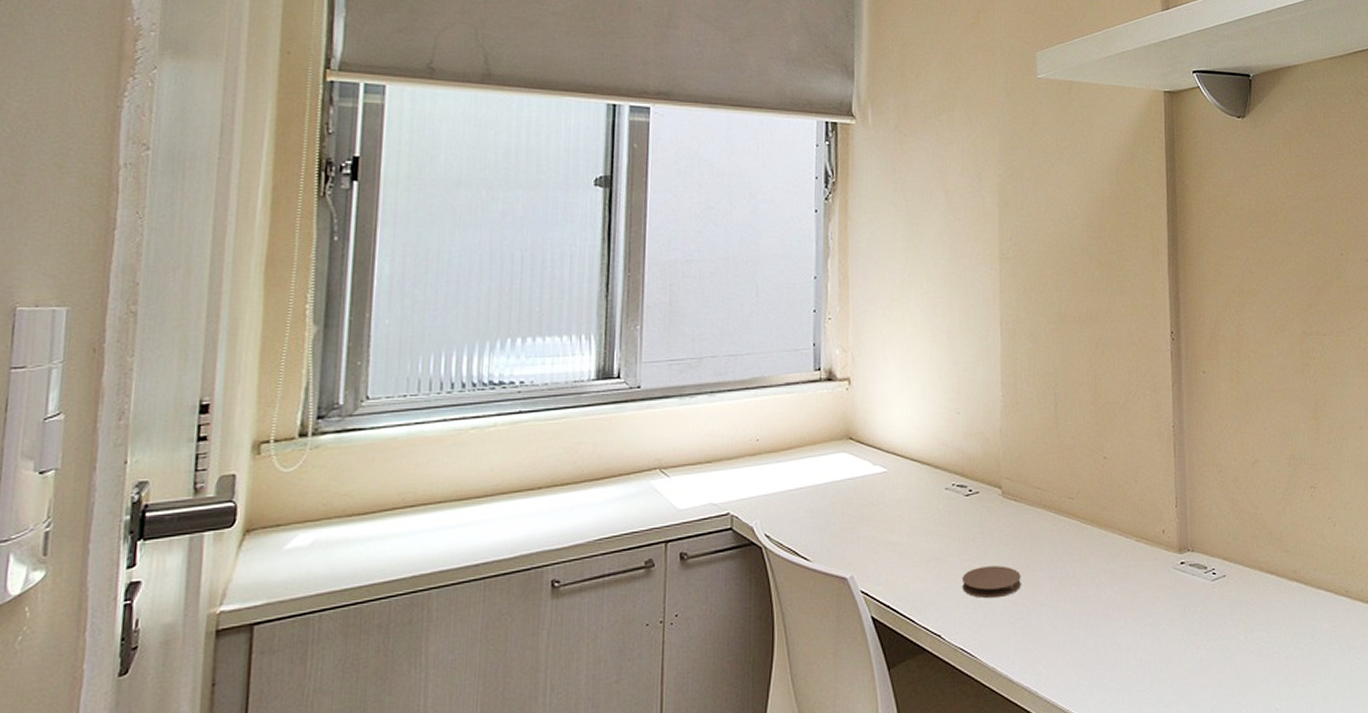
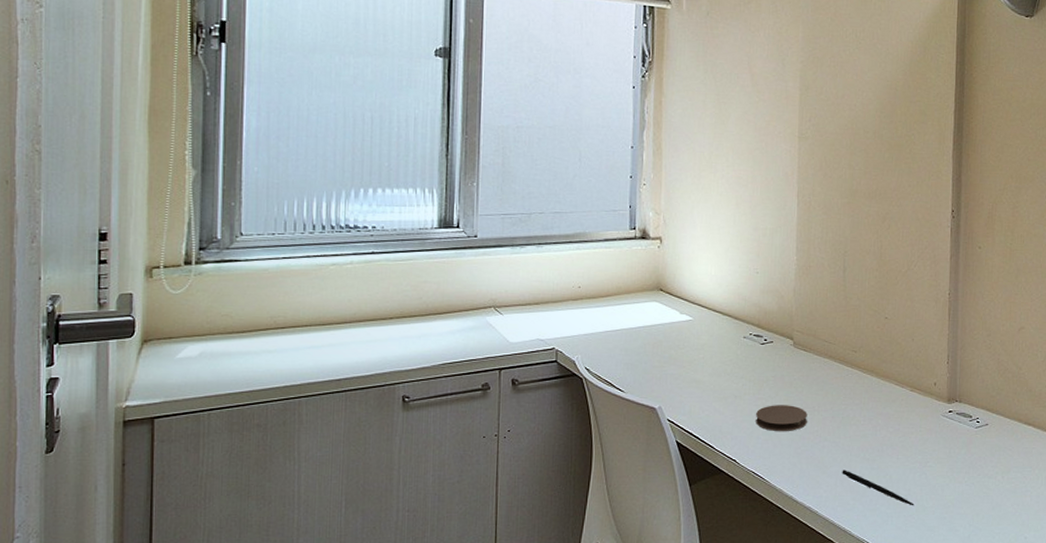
pen: none [1063,639,1148,678] -> present [842,470,915,505]

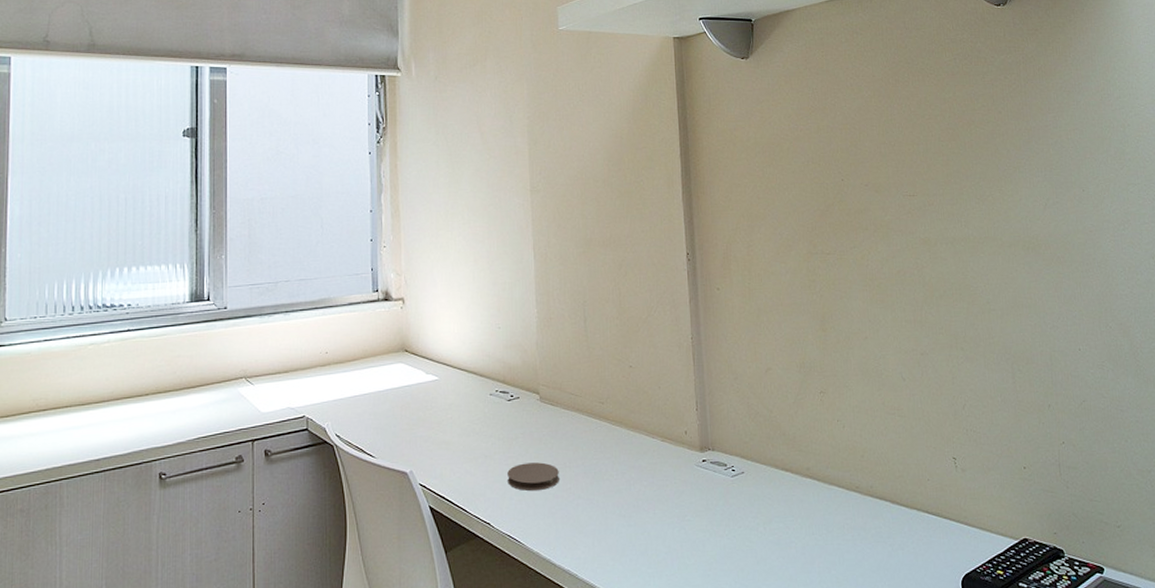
pen: present [842,470,915,505] -> none [598,528,676,563]

